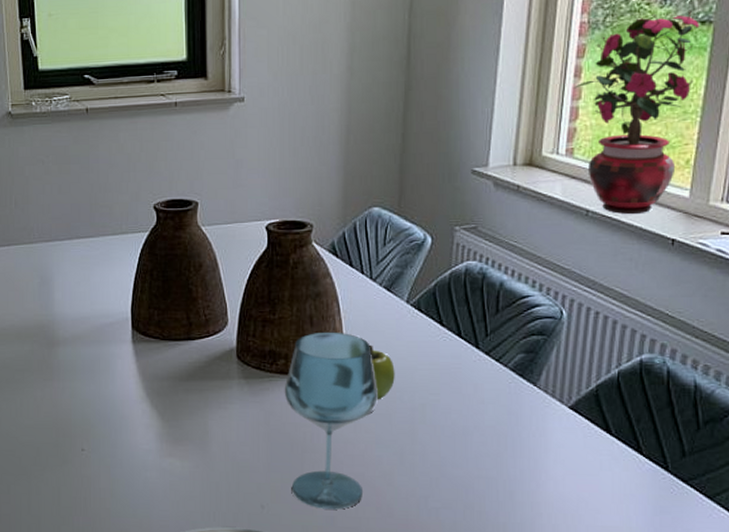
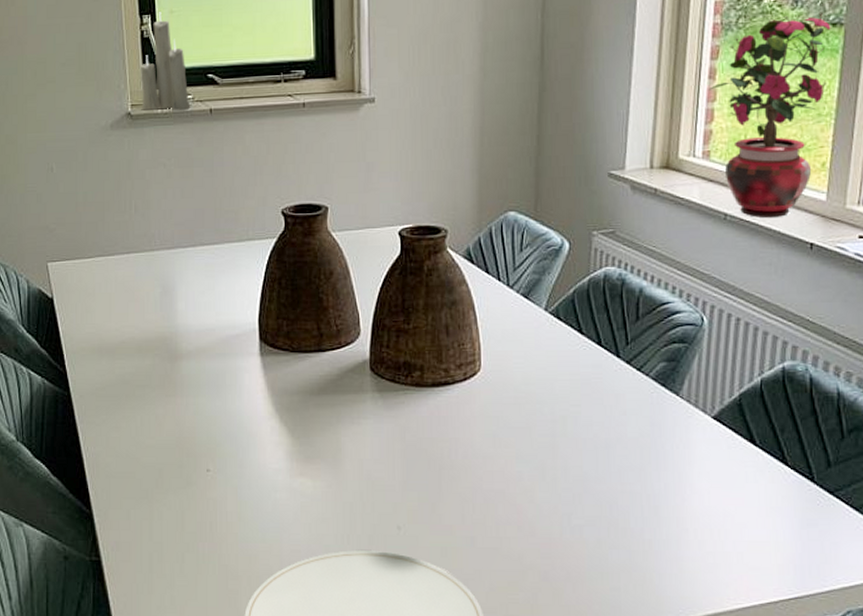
candle: none [20,15,68,111] -> present [140,12,191,112]
wine glass: present [284,332,378,510] -> none [420,341,517,529]
fruit: present [369,344,395,400] -> none [507,354,535,413]

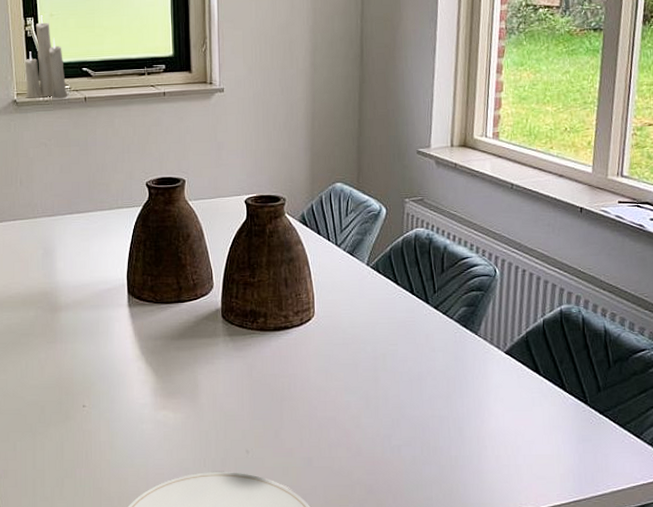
potted flower: present [710,12,831,219] -> none [497,19,593,188]

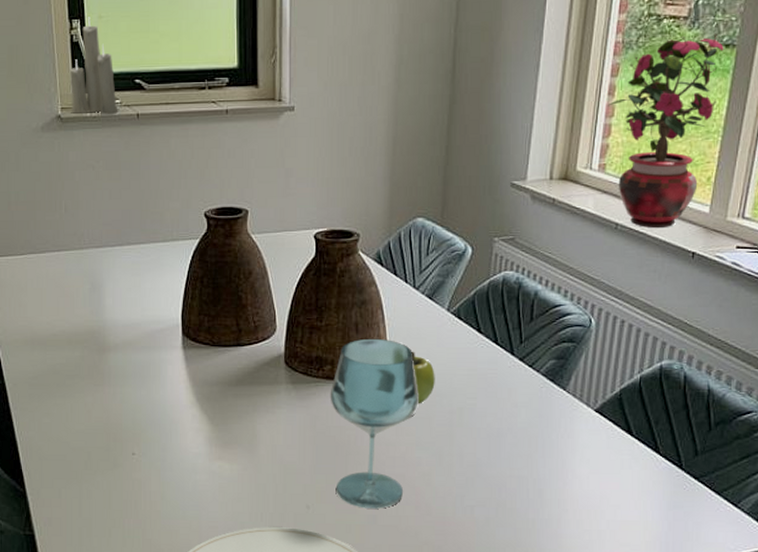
wine glass: none [264,292,345,451] -> present [330,338,419,509]
fruit: none [336,302,359,352] -> present [411,351,435,404]
potted flower: none [497,19,593,188] -> present [608,33,724,229]

